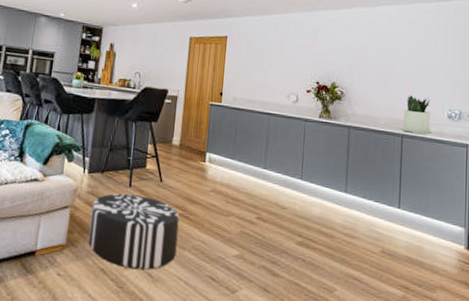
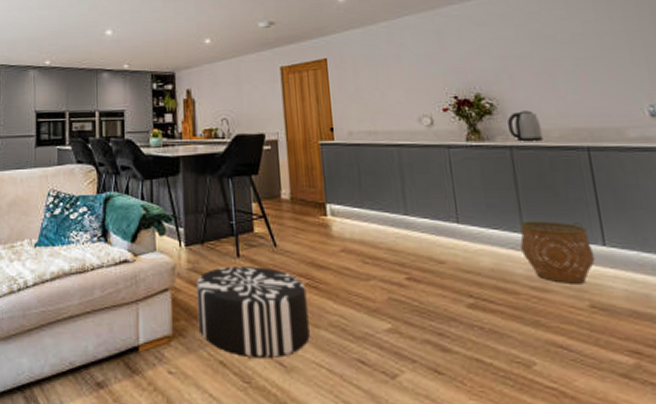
basket: none [341,184,391,235] -> present [519,221,596,284]
kettle: none [351,100,374,125] -> present [508,110,544,142]
planter: present [401,95,433,135] -> none [583,93,633,143]

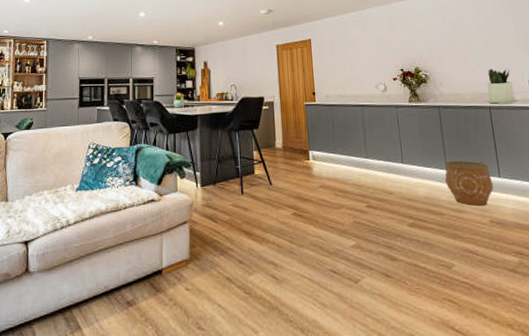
pouf: present [196,266,310,358] -> none [209,201,296,273]
kettle: present [508,110,544,142] -> none [437,80,461,103]
planter: none [583,93,633,143] -> present [487,68,518,104]

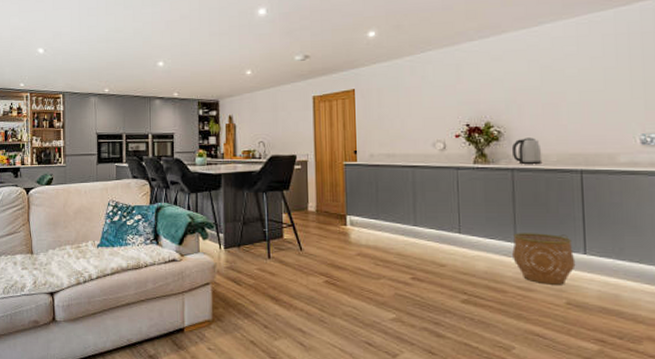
kettle: none [437,80,461,103] -> present [512,137,543,165]
planter: present [487,68,518,104] -> none [579,123,623,167]

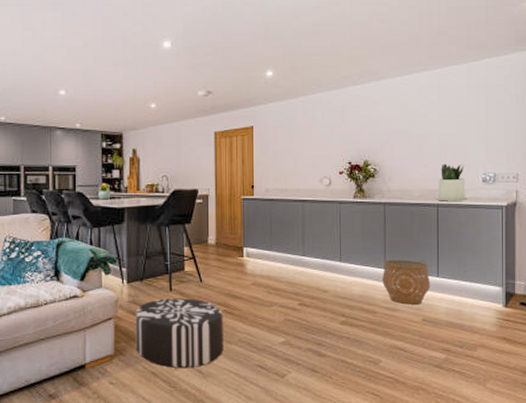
pouf: none [233,266,327,339] -> present [135,298,224,368]
kettle: present [512,137,543,165] -> none [385,175,408,200]
planter: none [579,123,623,167] -> present [436,163,468,202]

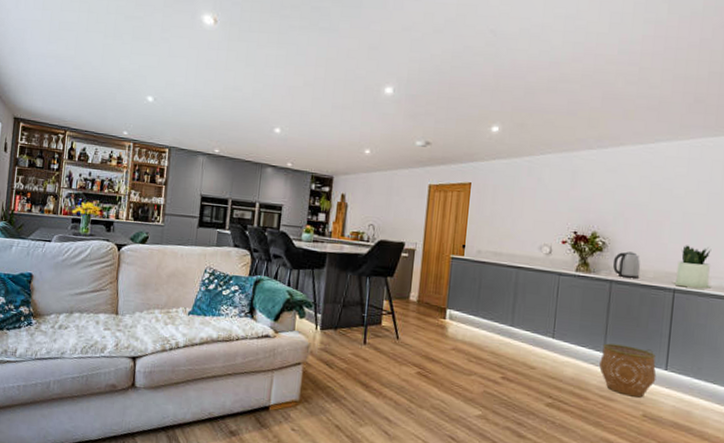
pouf: present [135,298,224,368] -> none [322,350,417,427]
kettle: none [385,175,408,200] -> present [613,251,641,279]

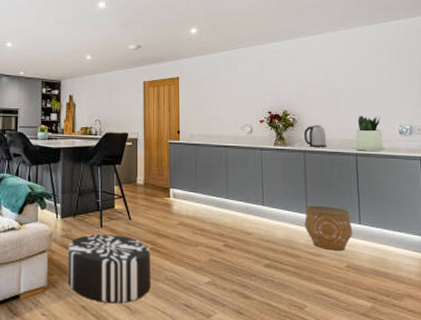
pouf: none [322,350,417,427] -> present [67,234,151,303]

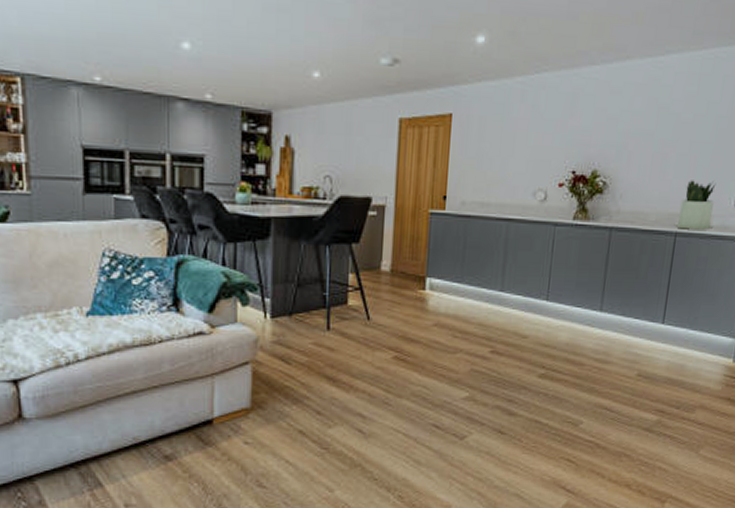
pouf: present [67,234,151,303] -> none [279,339,394,425]
kettle: present [304,125,327,148] -> none [614,192,643,224]
basket: present [304,205,353,251] -> none [594,300,653,356]

